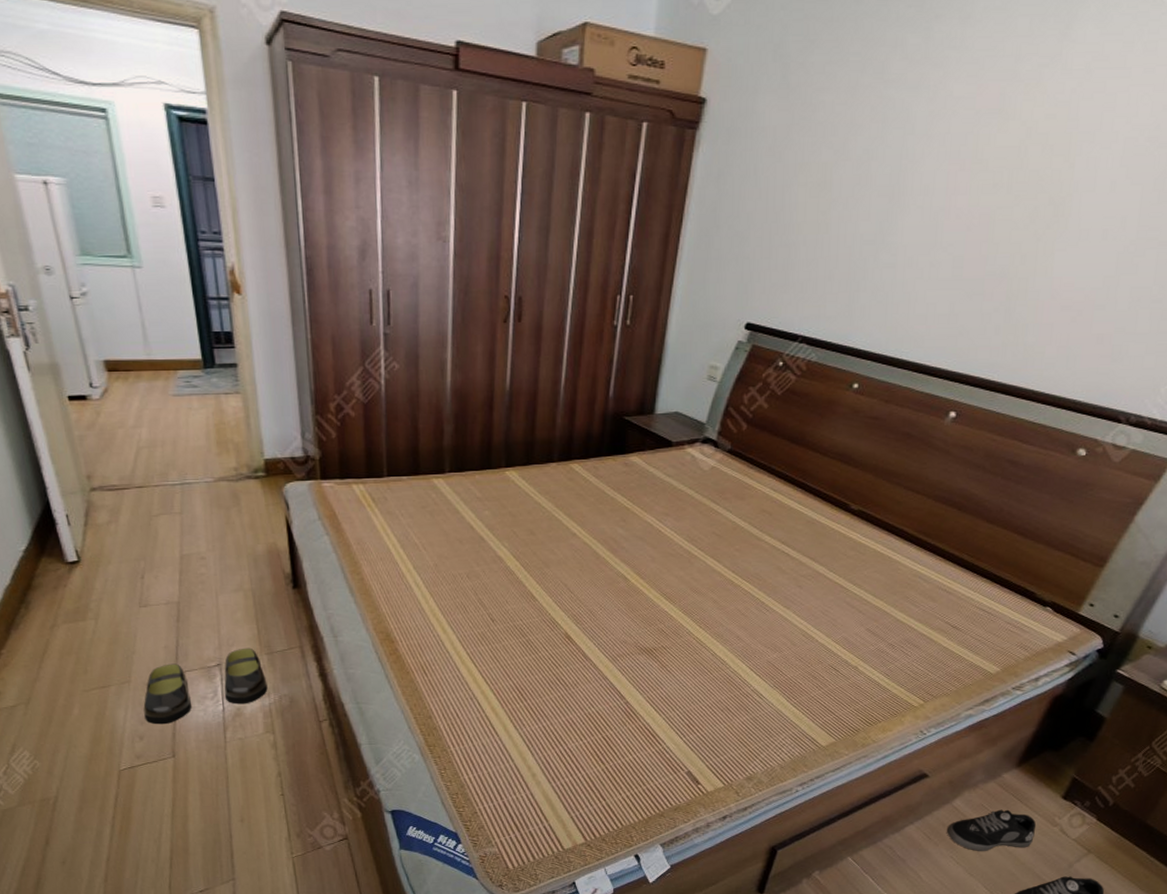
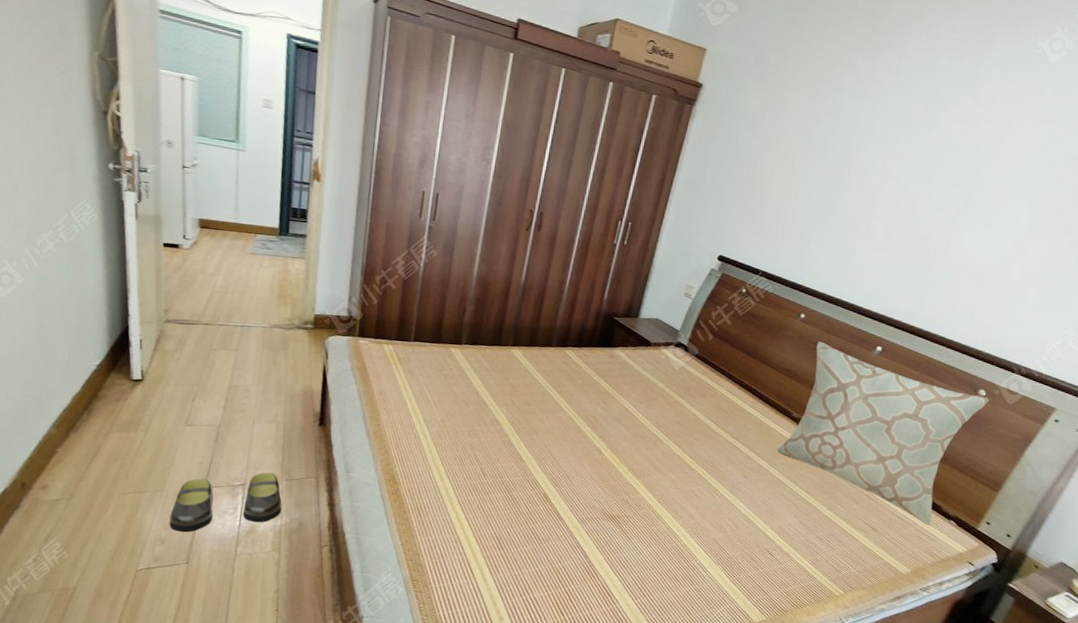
pillow: none [836,414,1090,616] -> present [778,341,989,525]

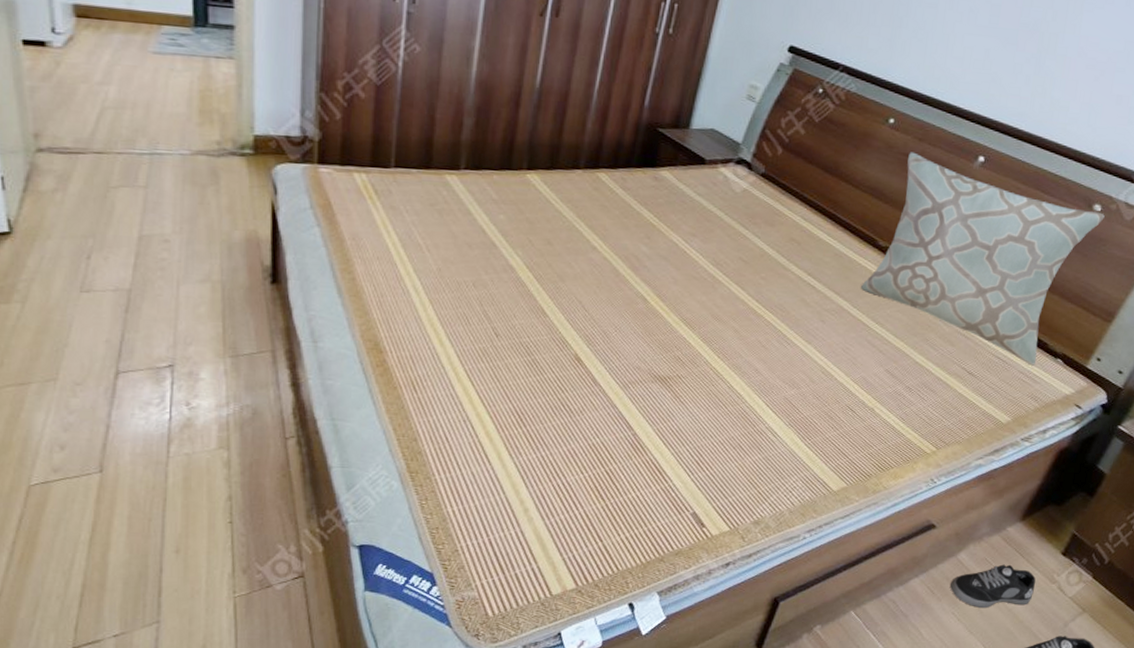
slippers: present [169,472,282,533] -> none [70,348,228,433]

